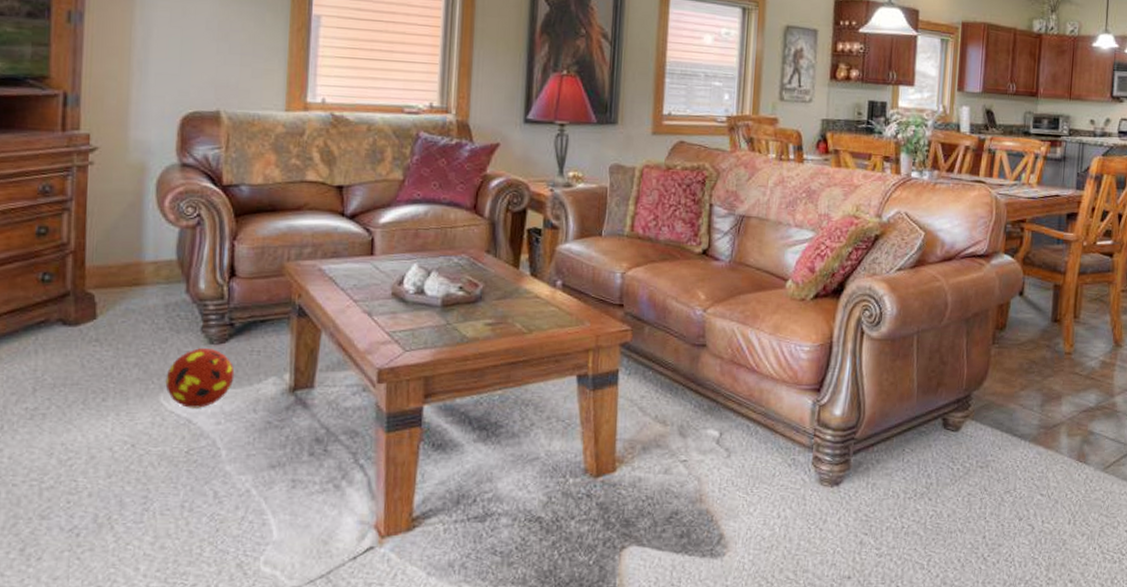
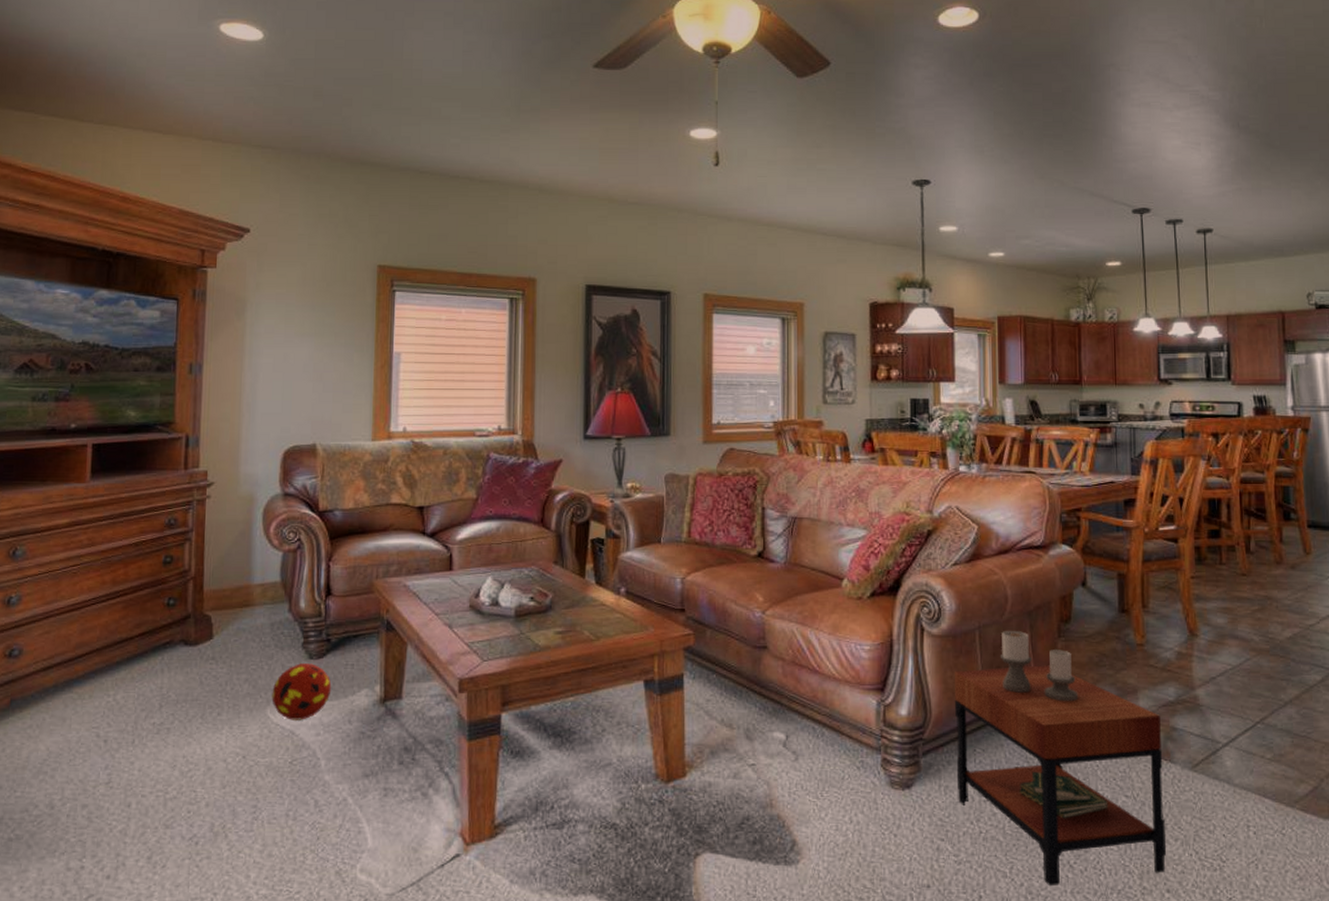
side table: none [884,336,1080,577] -> present [954,631,1166,887]

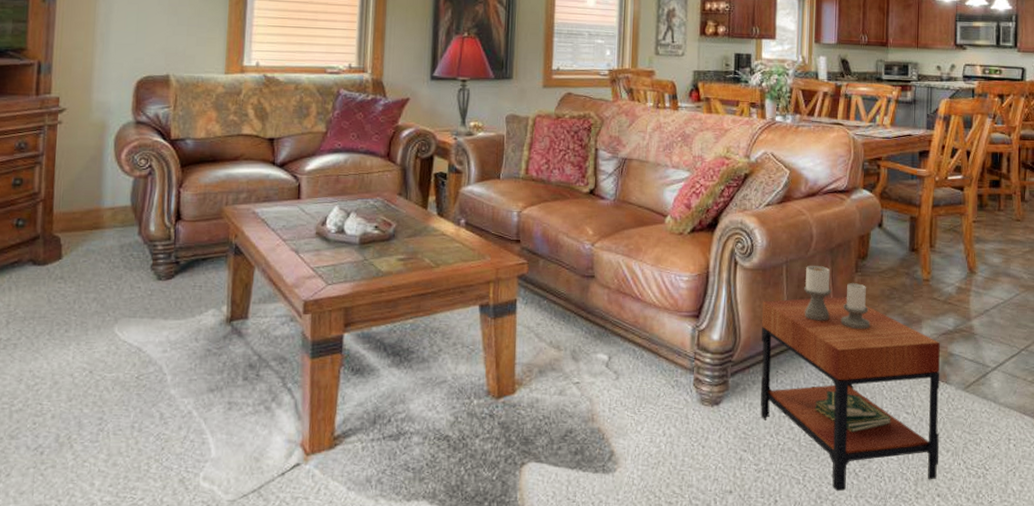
ball: present [271,663,332,720] -> none [119,284,179,338]

